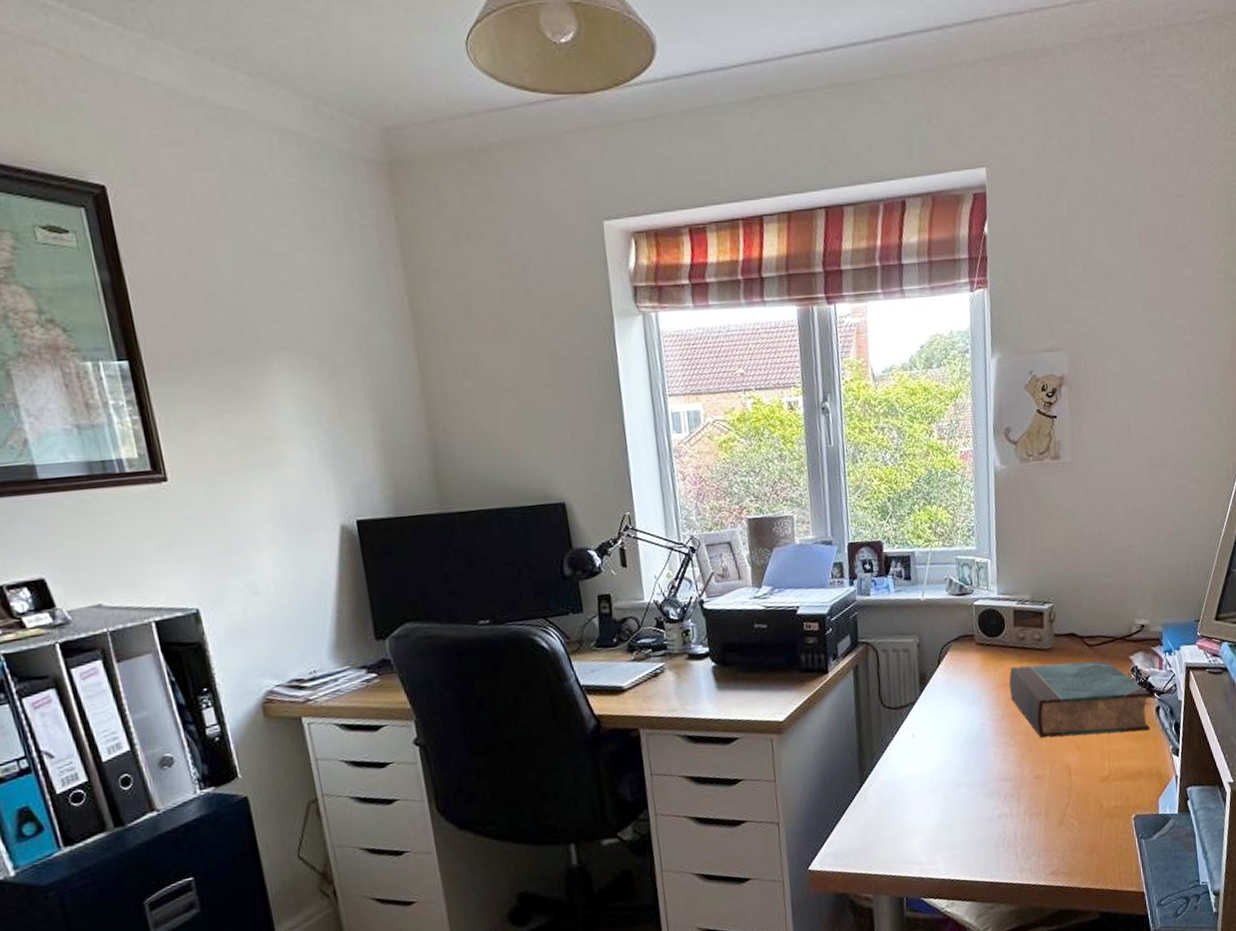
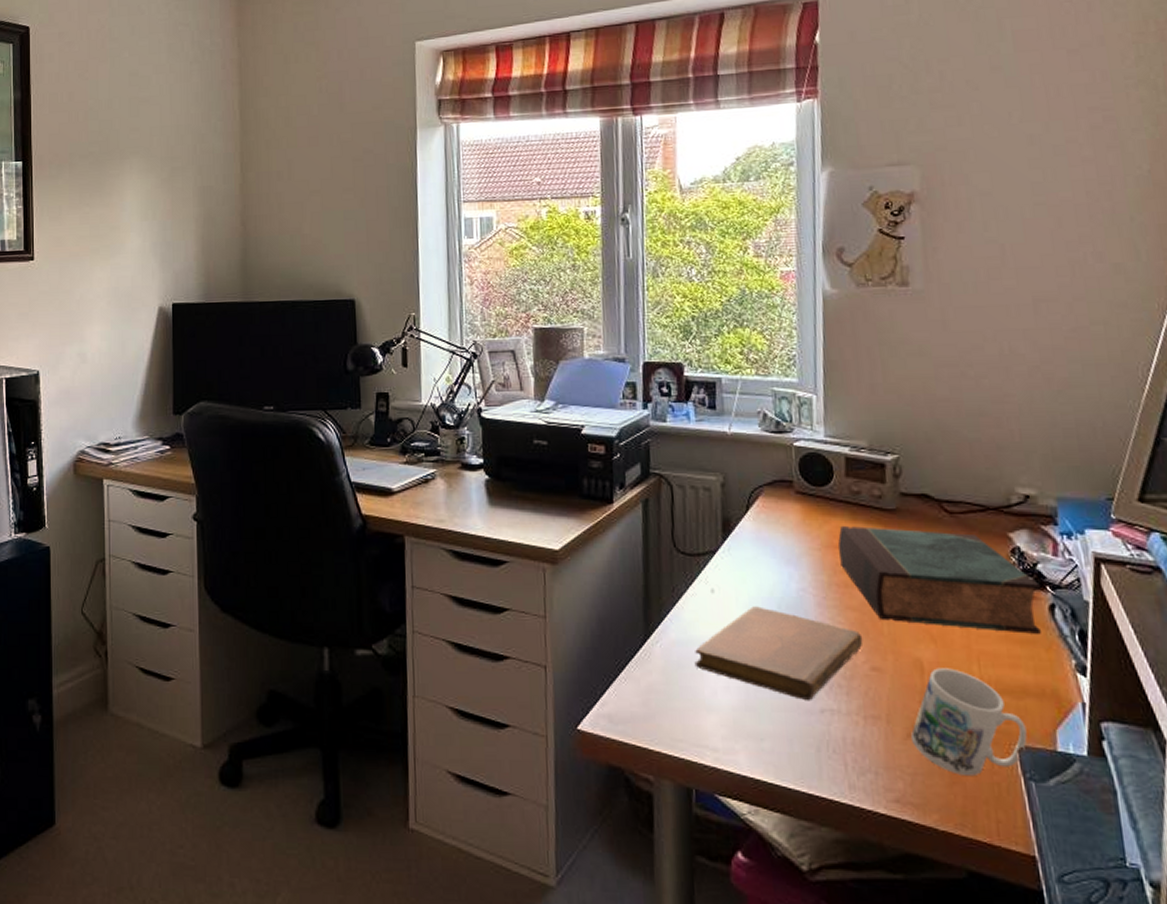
notebook: none [901,742,1029,811] -> present [694,606,864,701]
mug: none [1062,766,1140,845] -> present [911,668,1028,775]

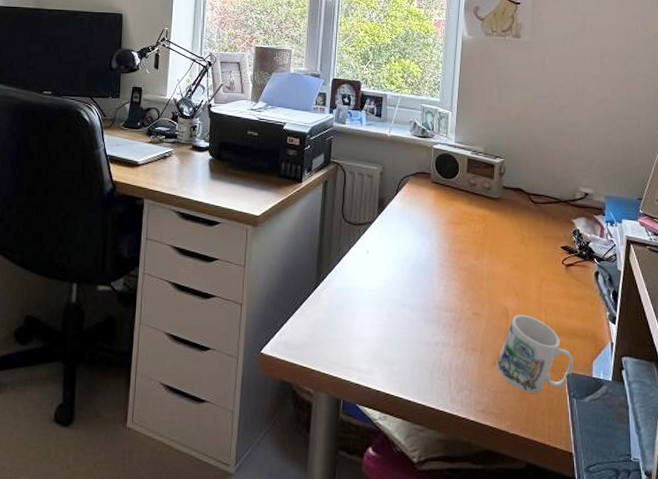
notebook: present [694,606,864,701] -> none [350,264,469,336]
book: present [837,525,1041,634] -> none [457,208,590,292]

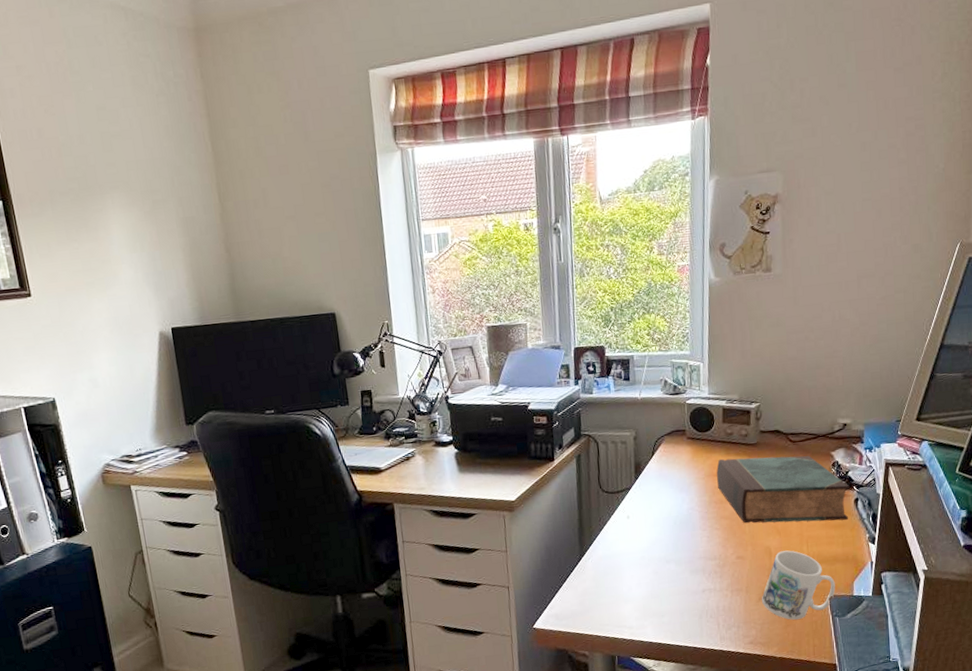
book: none [457,208,590,292] -> present [716,455,850,524]

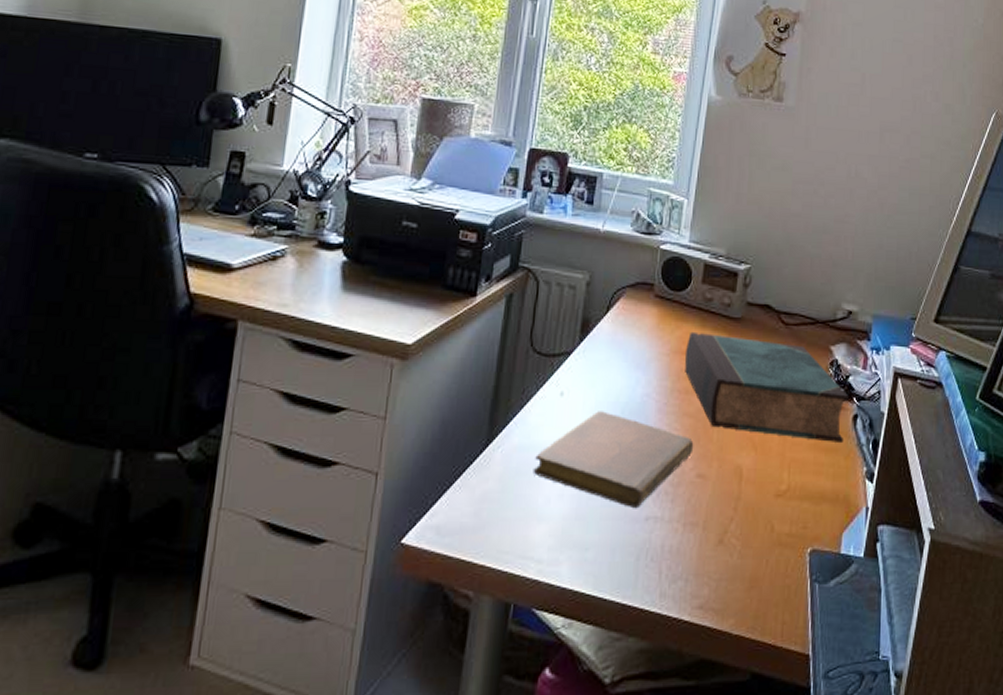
notebook: none [616,524,732,586] -> present [533,411,694,509]
mug: present [762,550,835,620] -> none [722,475,819,579]

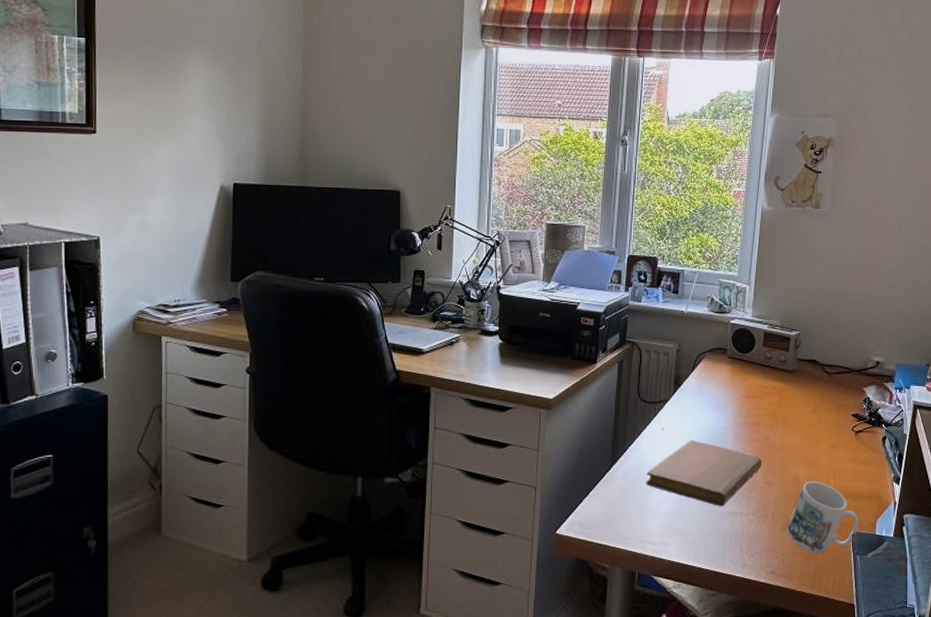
book: present [684,331,849,442] -> none [752,381,879,457]
mug: none [722,475,819,579] -> present [786,481,859,553]

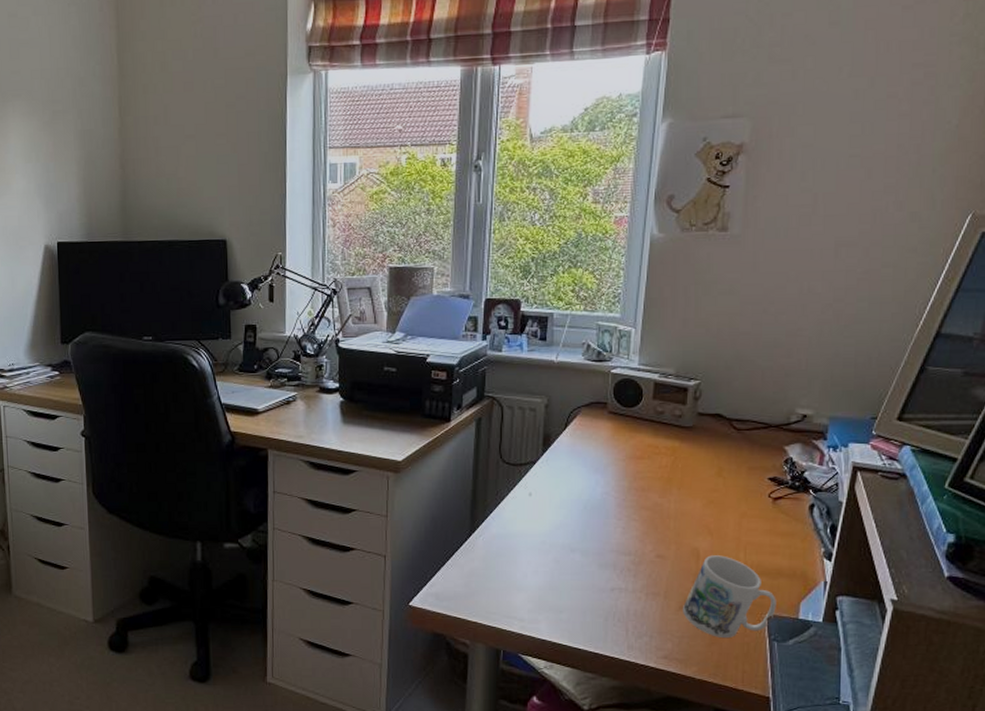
notebook: present [645,440,762,507] -> none [510,507,652,582]

